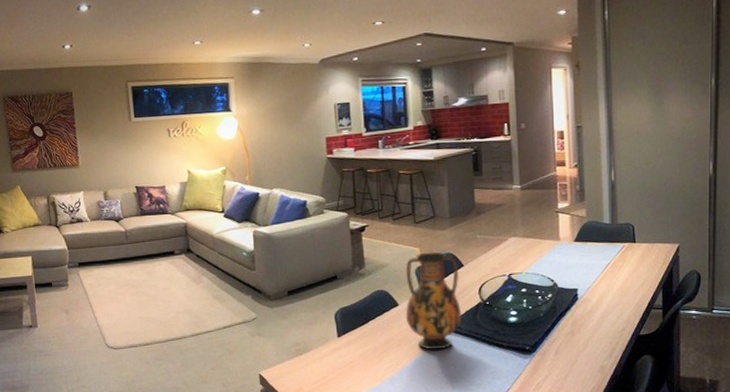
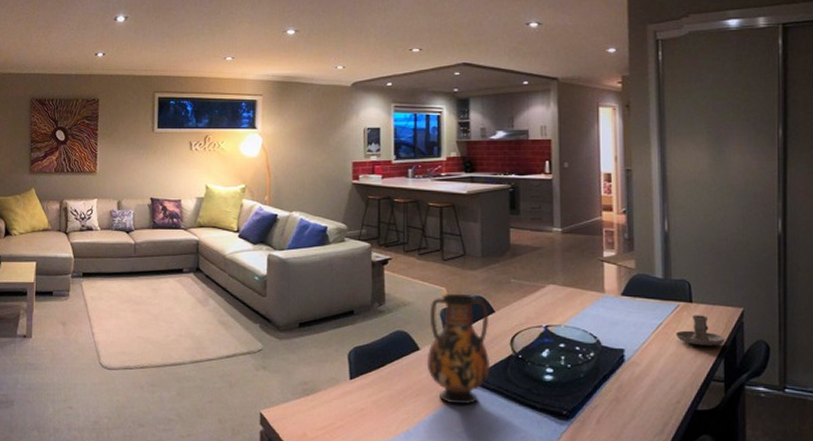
candle holder: none [621,253,664,280] -> present [675,315,726,346]

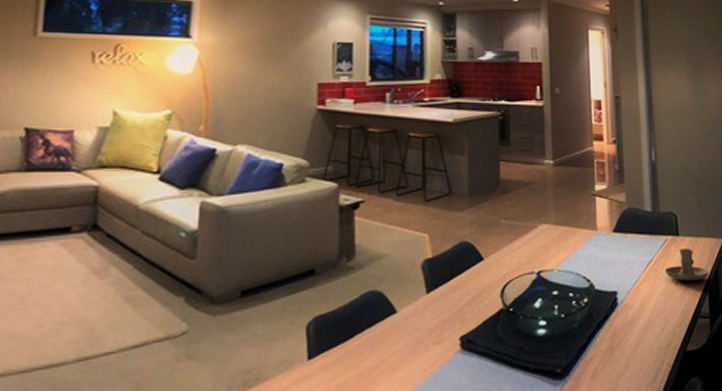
vase: present [426,293,491,405] -> none [405,239,479,377]

